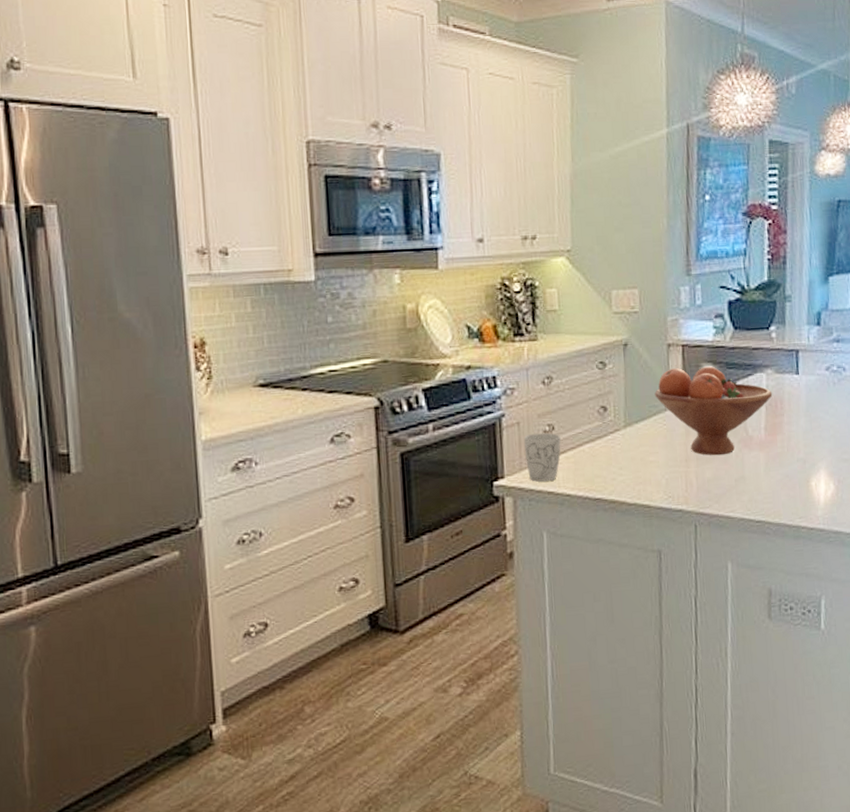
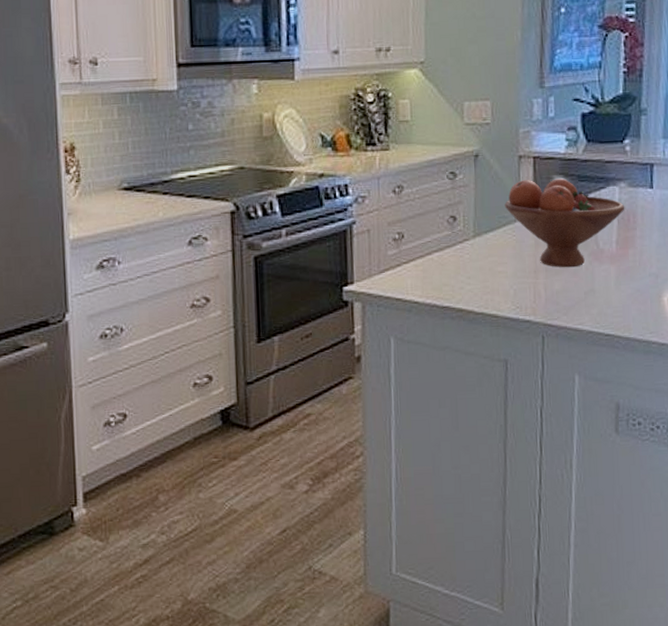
mug: present [523,432,561,482] -> none [373,240,410,289]

